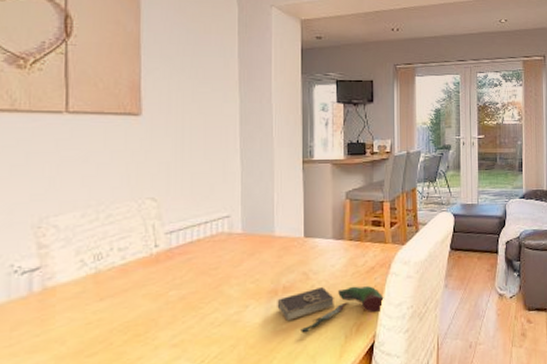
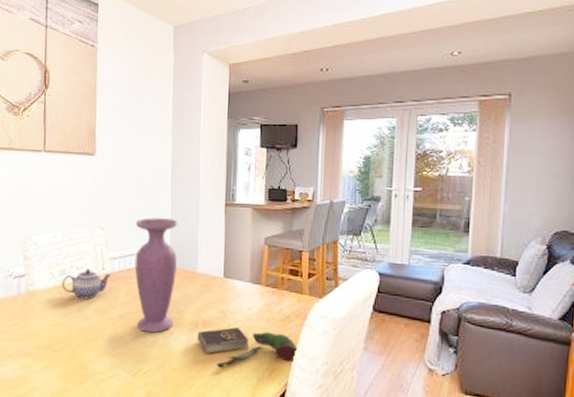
teapot: none [97,248,168,286] -> present [61,268,112,299]
vase: none [197,181,250,311] -> present [134,218,177,333]

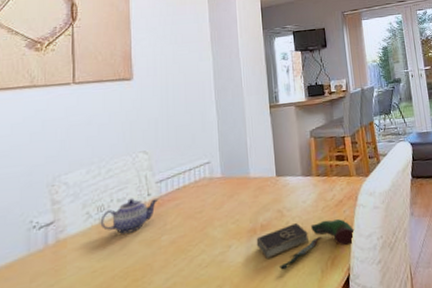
vase: present [134,218,177,333] -> none [181,129,230,253]

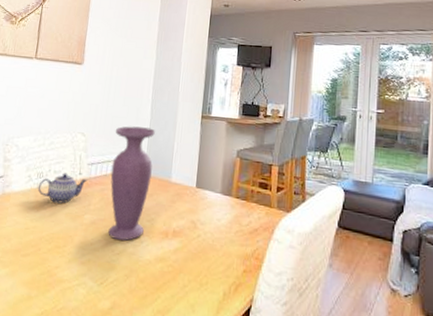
vase: none [181,129,230,253] -> present [108,126,155,241]
book: present [256,219,356,270] -> none [166,237,266,280]

